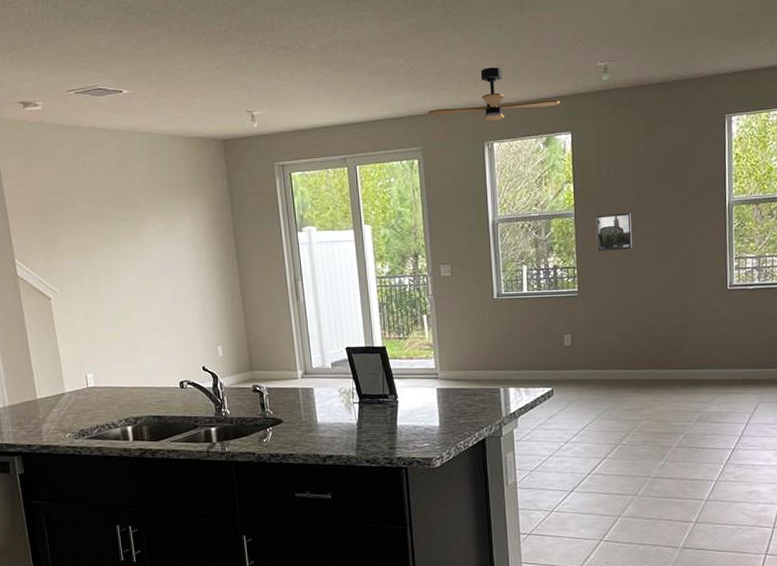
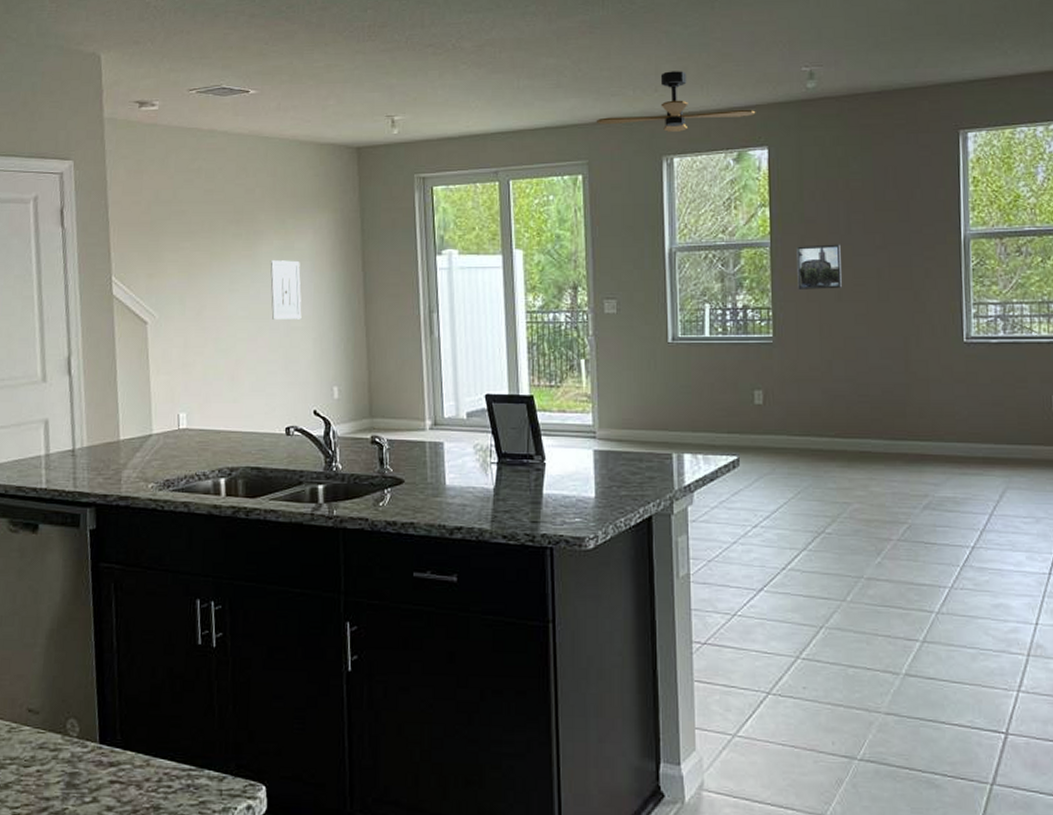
wall art: none [154,240,186,292] -> present [270,260,302,320]

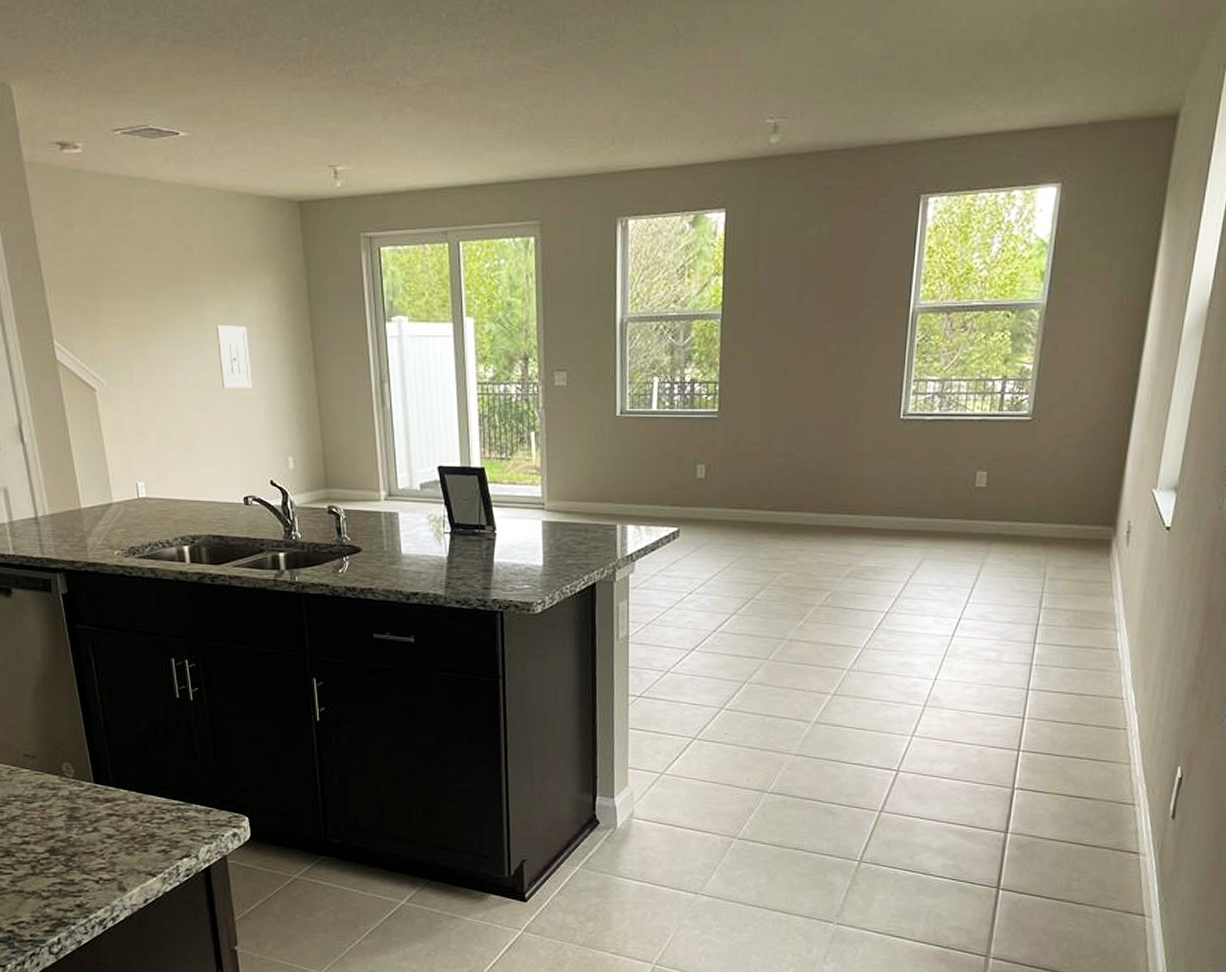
ceiling fan: present [596,71,756,132] -> none [549,120,716,190]
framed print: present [797,244,842,290] -> none [745,317,791,364]

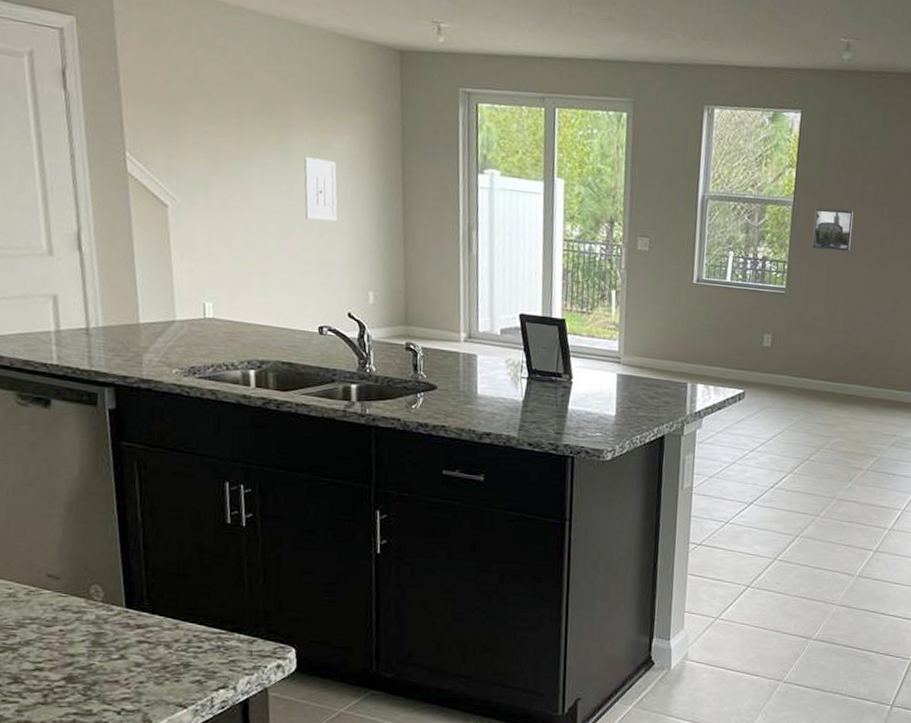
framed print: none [745,317,791,364] -> present [812,208,853,251]

